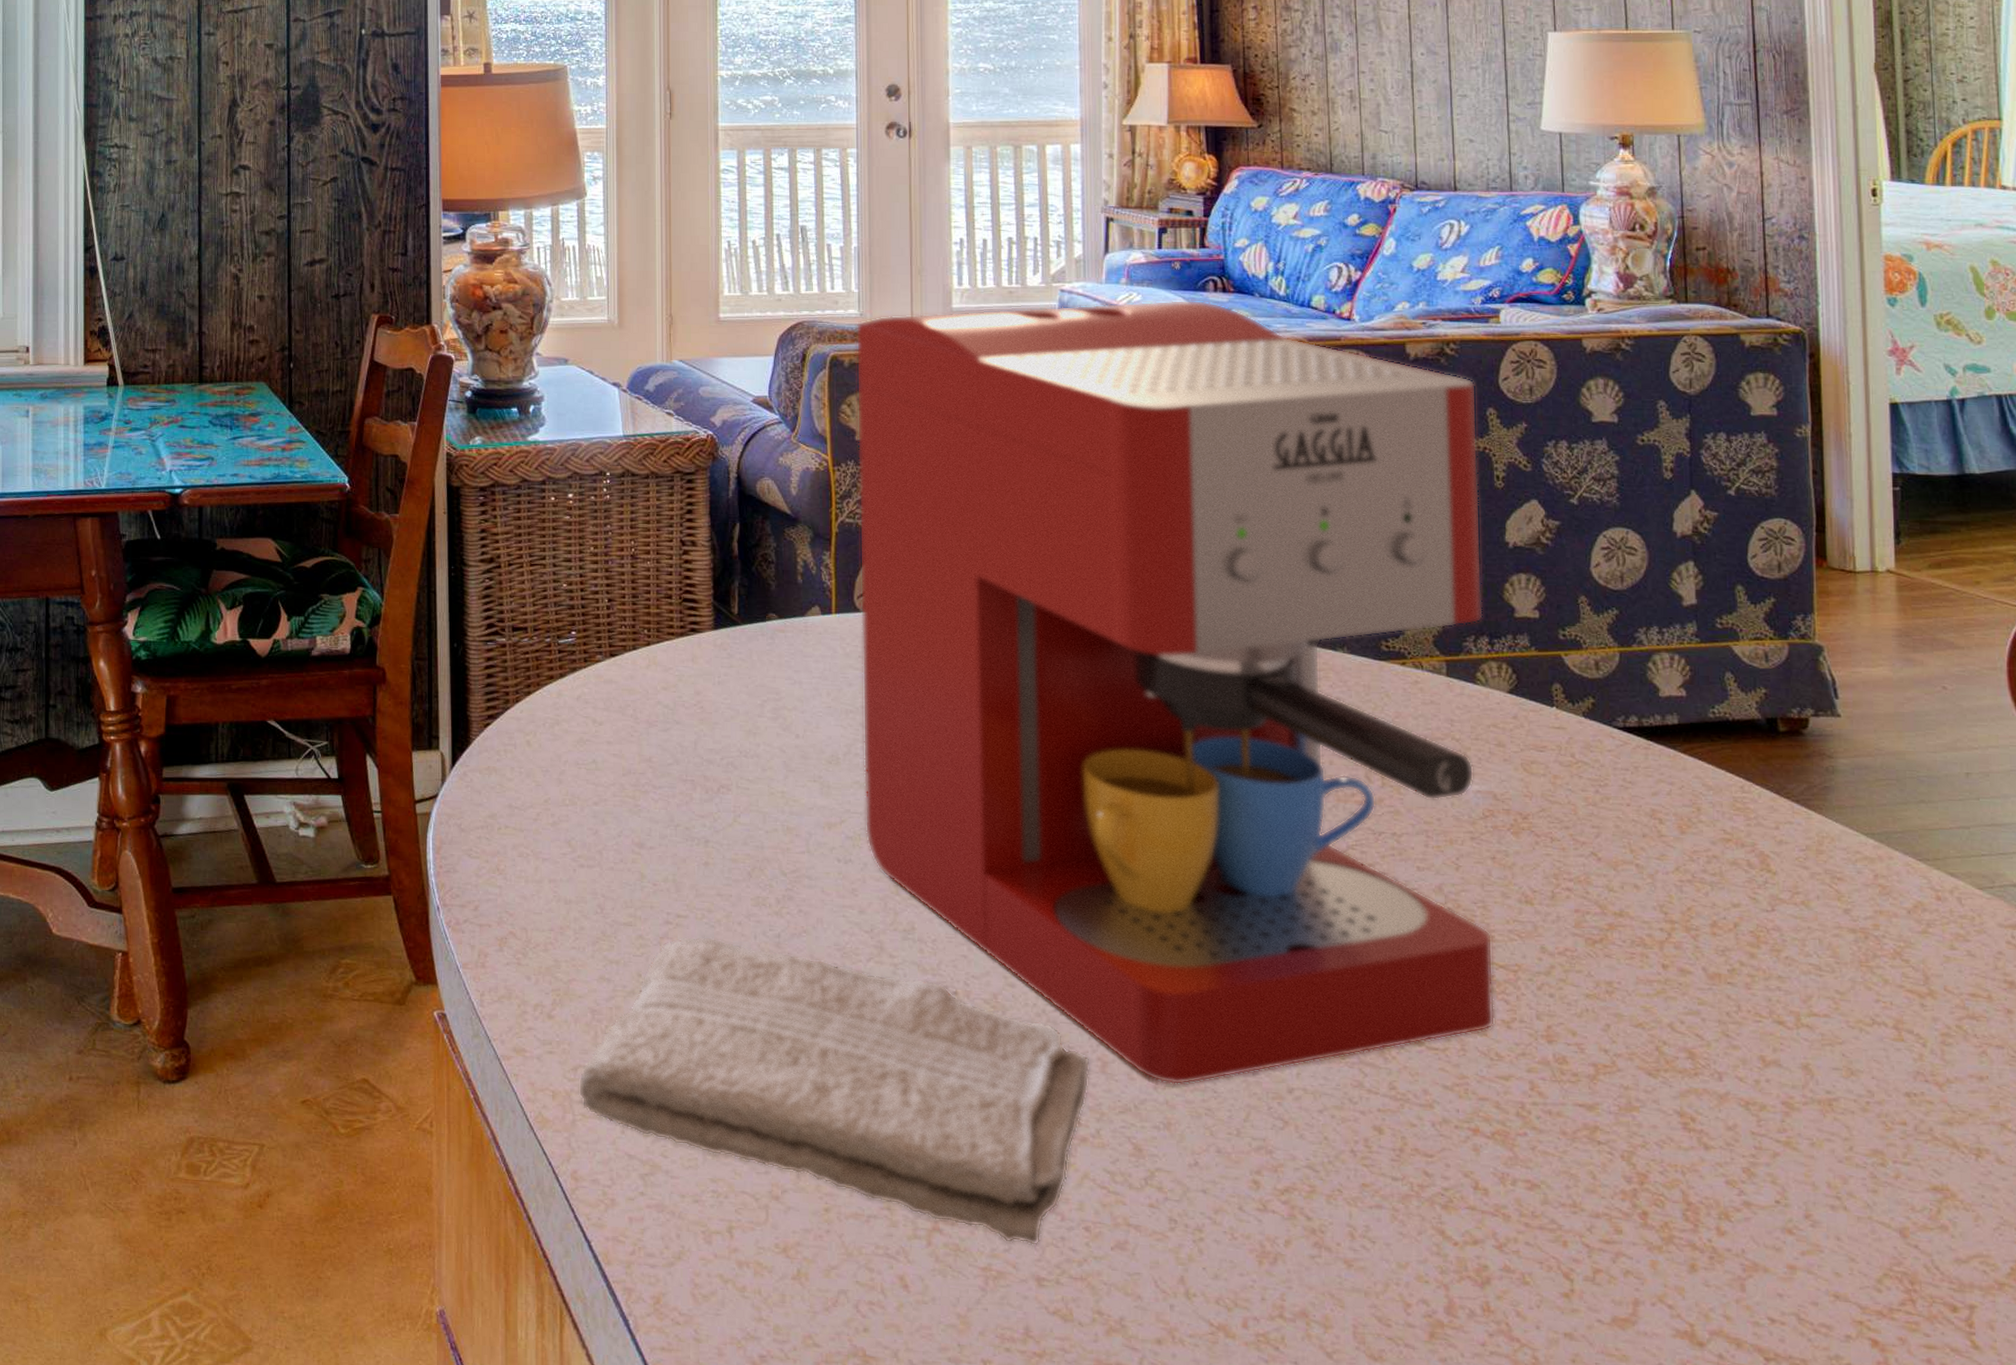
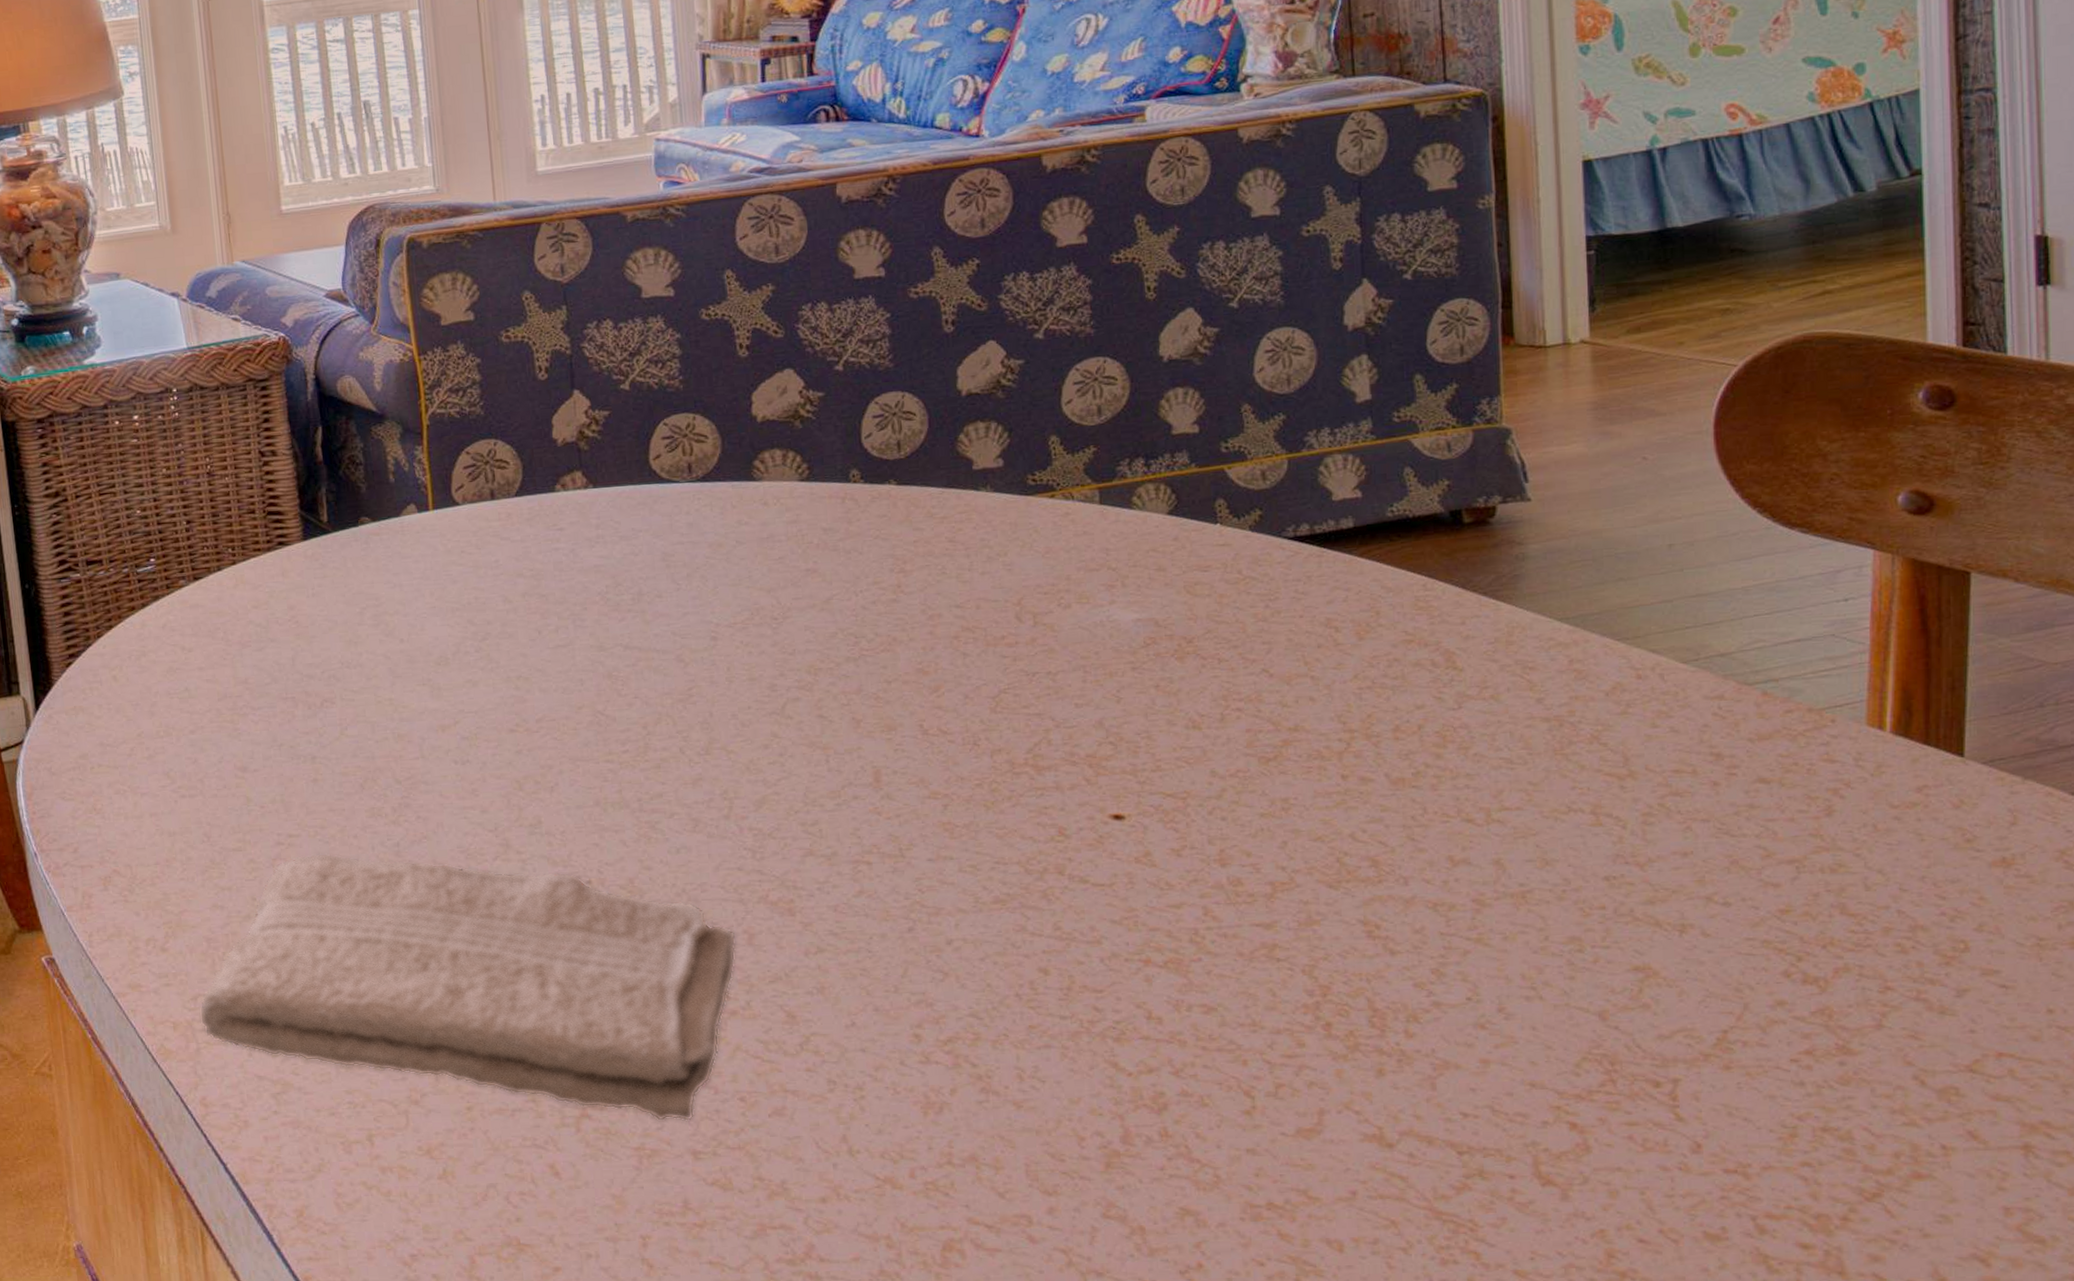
coffee maker: present [856,299,1496,1085] -> none [432,132,1165,949]

